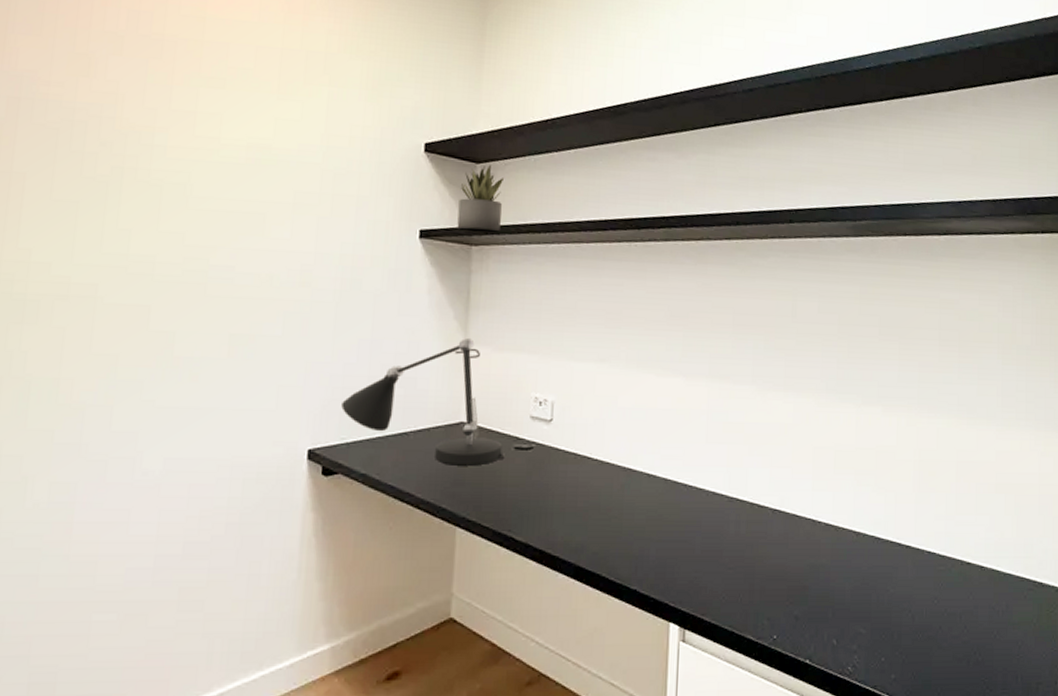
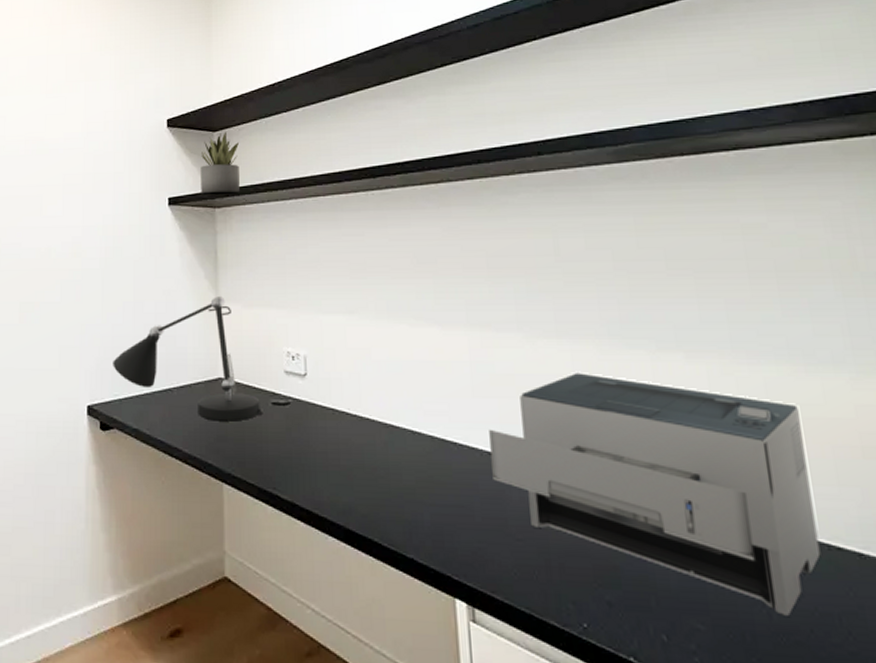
printer: none [715,422,958,617] -> present [489,373,821,616]

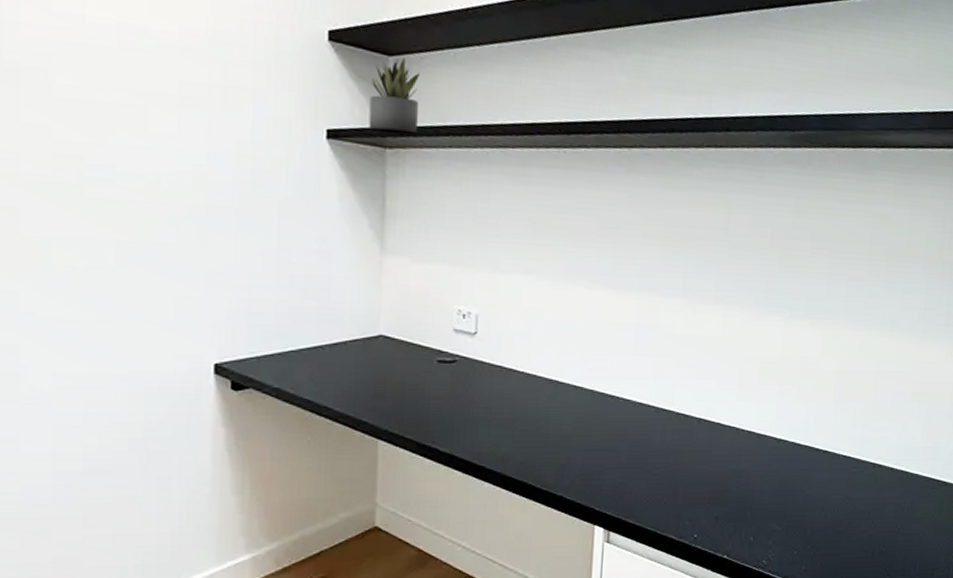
desk lamp: present [113,296,263,422] -> none [248,248,427,379]
printer: present [489,373,821,616] -> none [641,335,878,515]

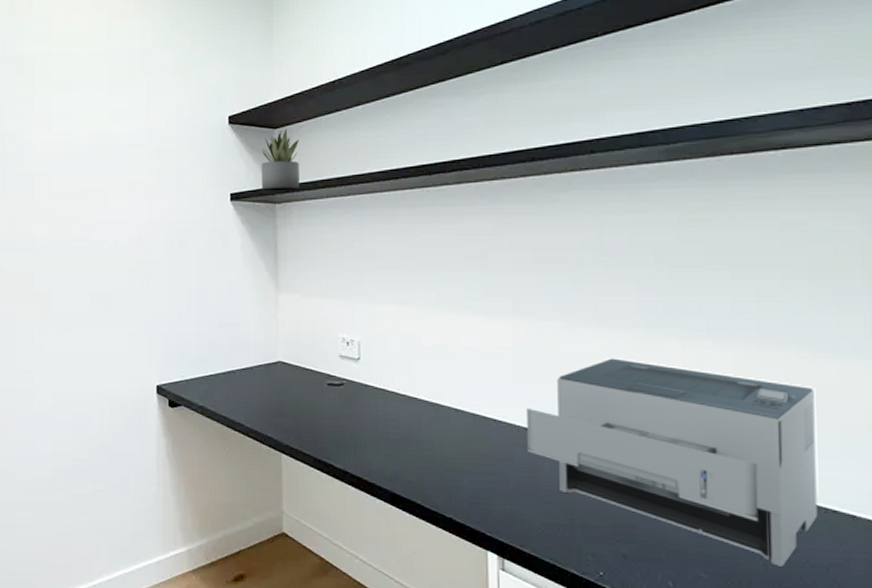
printer: none [641,335,878,515] -> present [527,358,818,567]

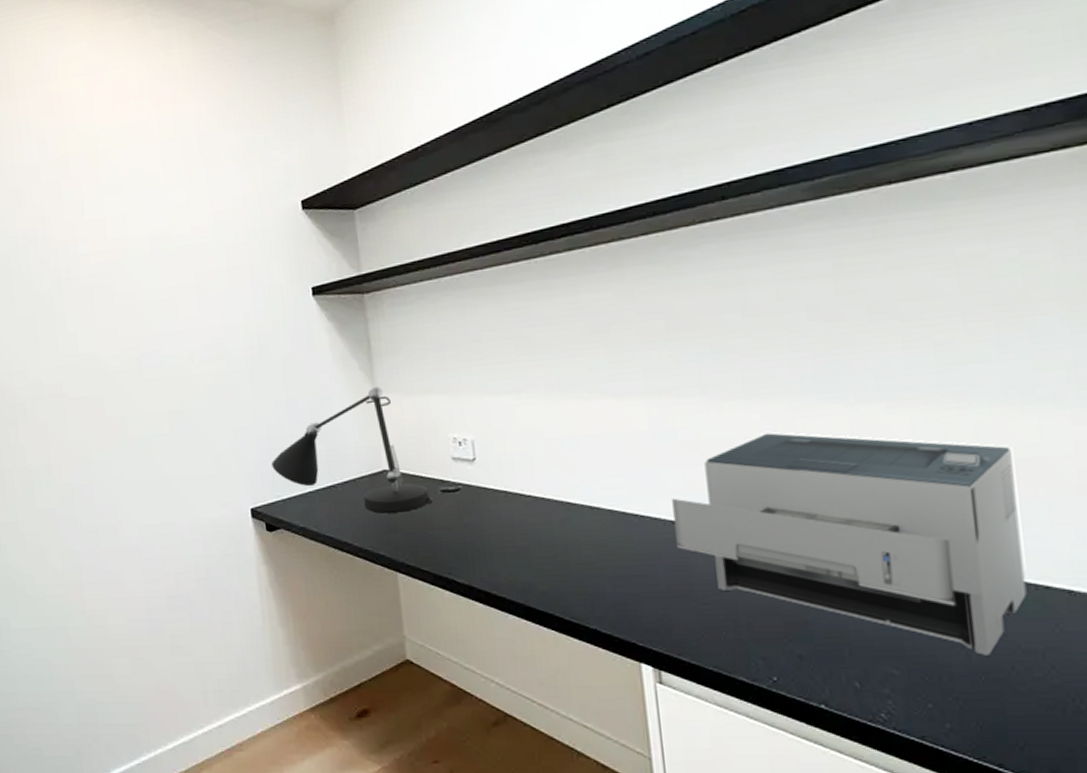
desk lamp: none [179,287,319,400] -> present [271,387,433,513]
succulent plant: present [261,129,299,191] -> none [343,209,389,281]

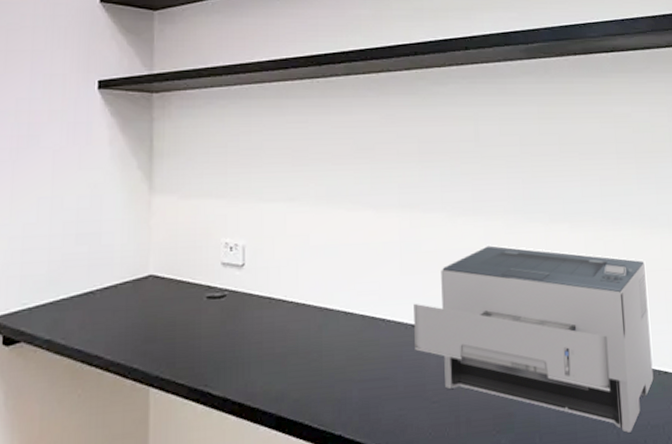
desk lamp: present [271,387,433,513] -> none [22,188,197,322]

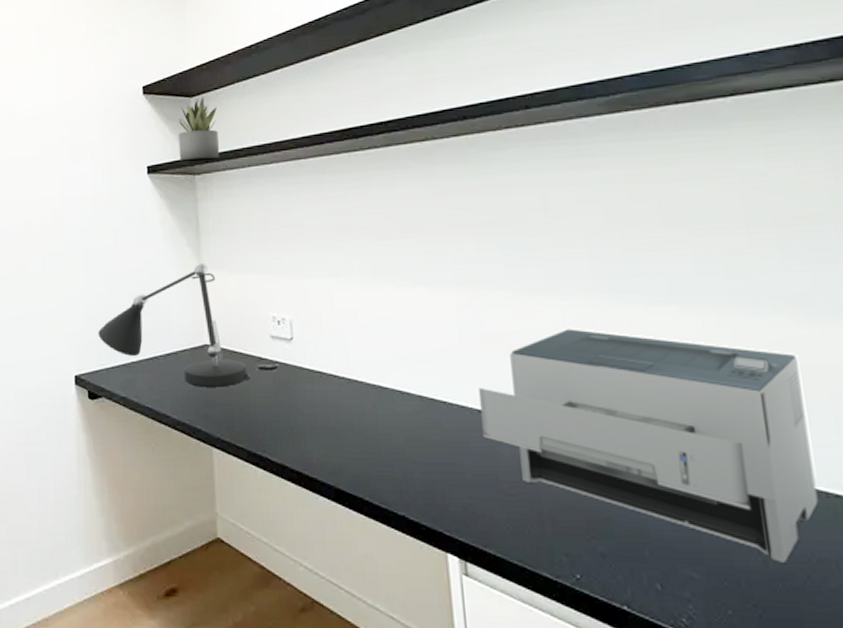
desk lamp: none [22,188,197,322] -> present [98,264,251,387]
succulent plant: none [137,12,182,79] -> present [178,97,219,163]

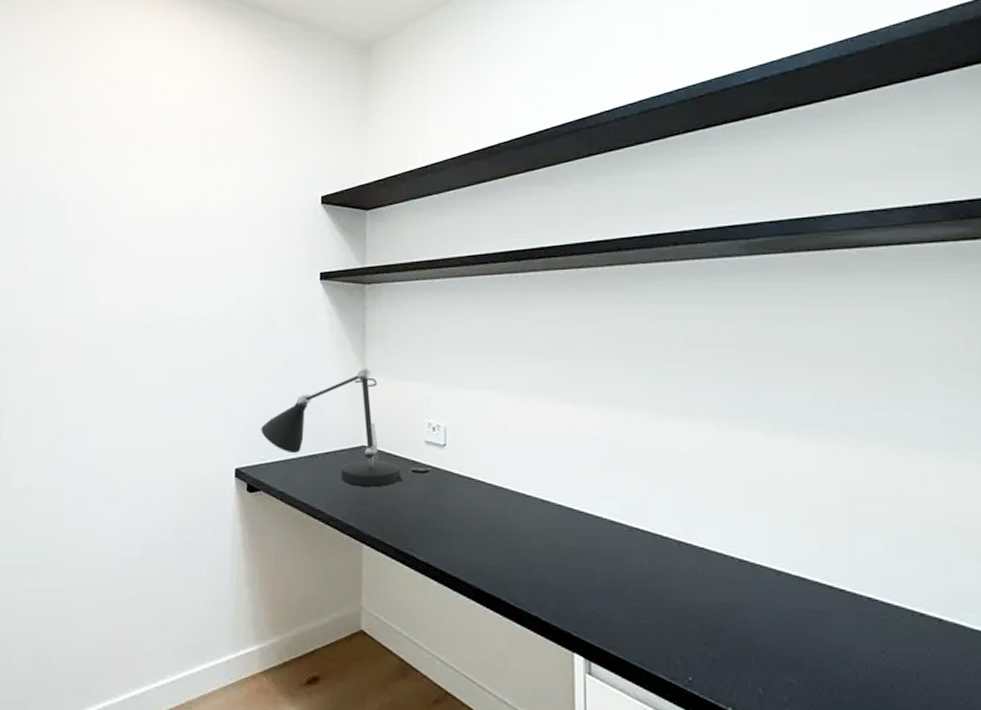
succulent plant: present [178,97,219,163] -> none [352,211,390,272]
printer: present [479,328,819,563] -> none [613,450,905,673]

